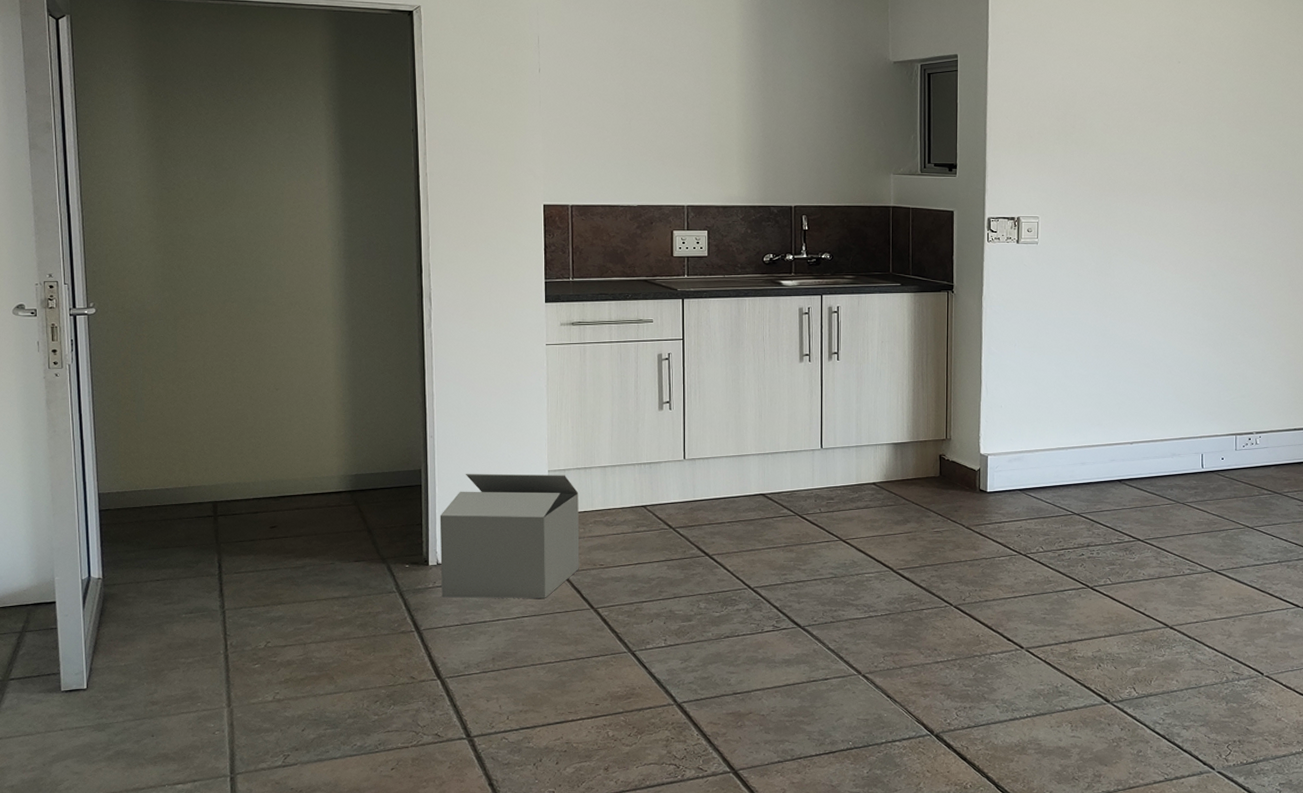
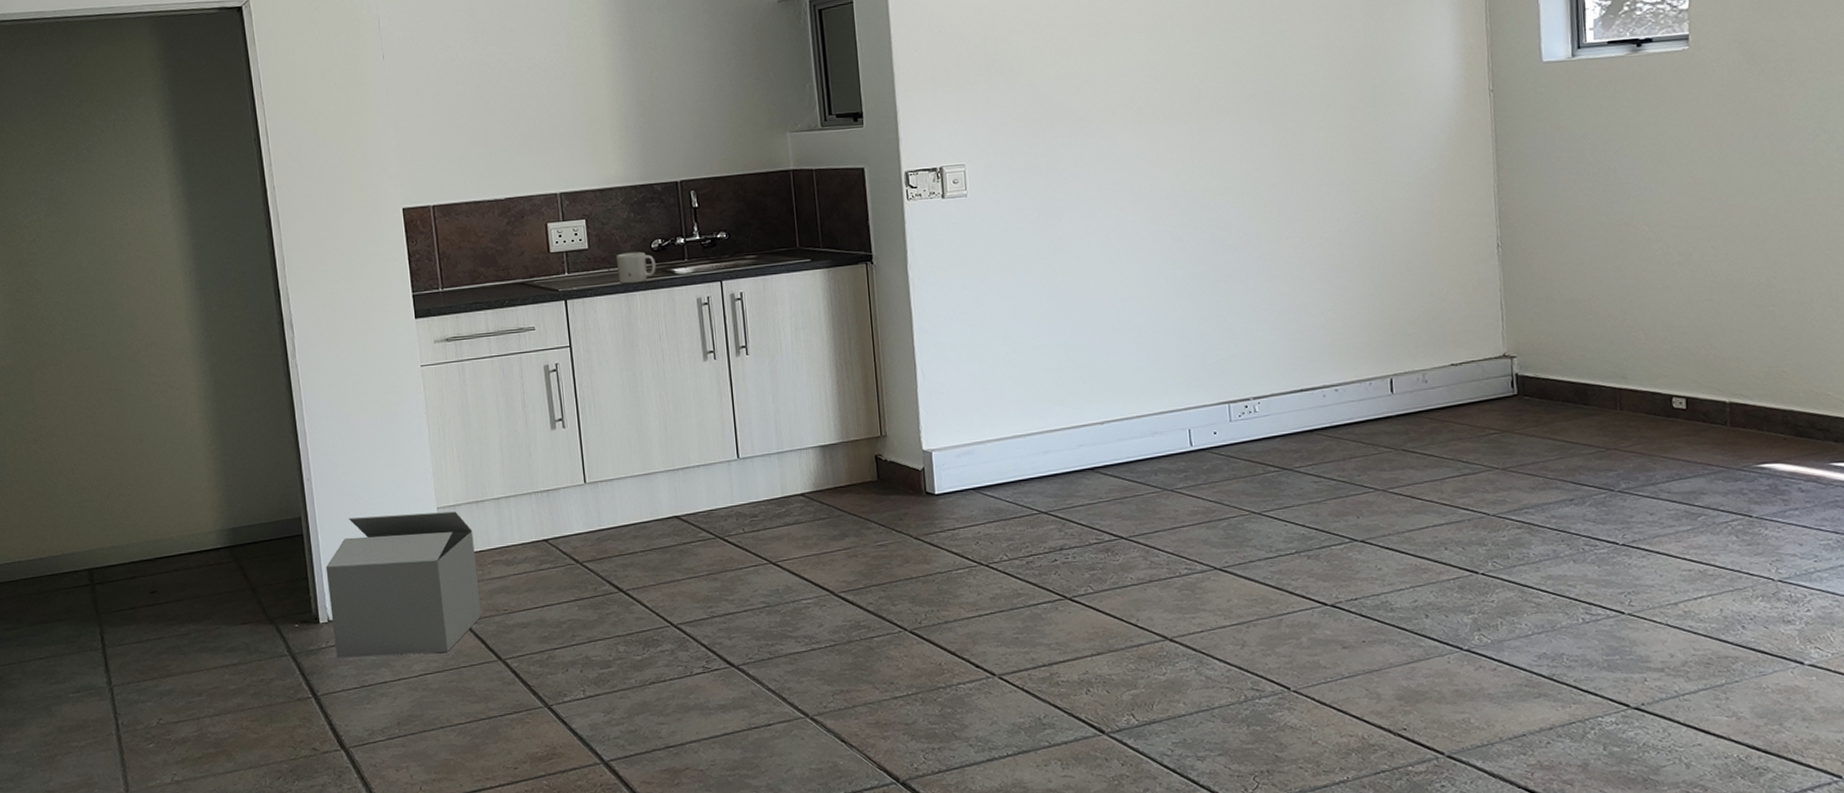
mug: none [731,263,766,291] -> present [615,251,656,286]

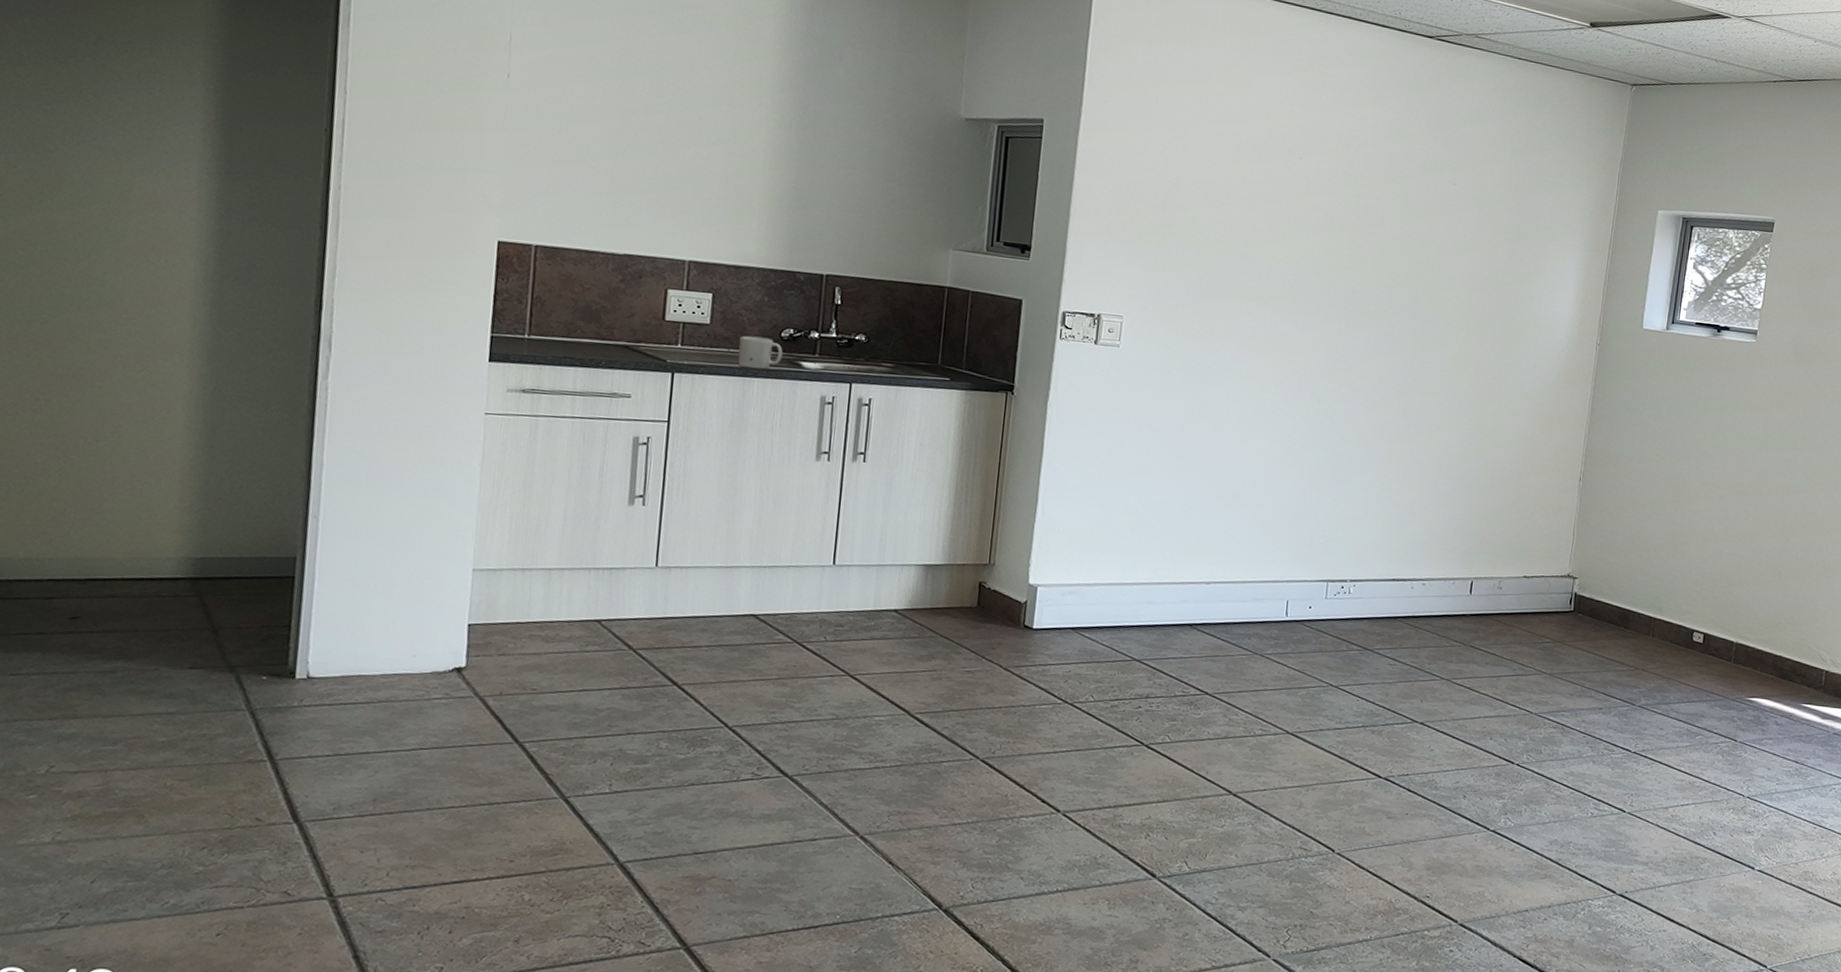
cardboard box: present [325,511,482,658] -> none [309,566,512,727]

